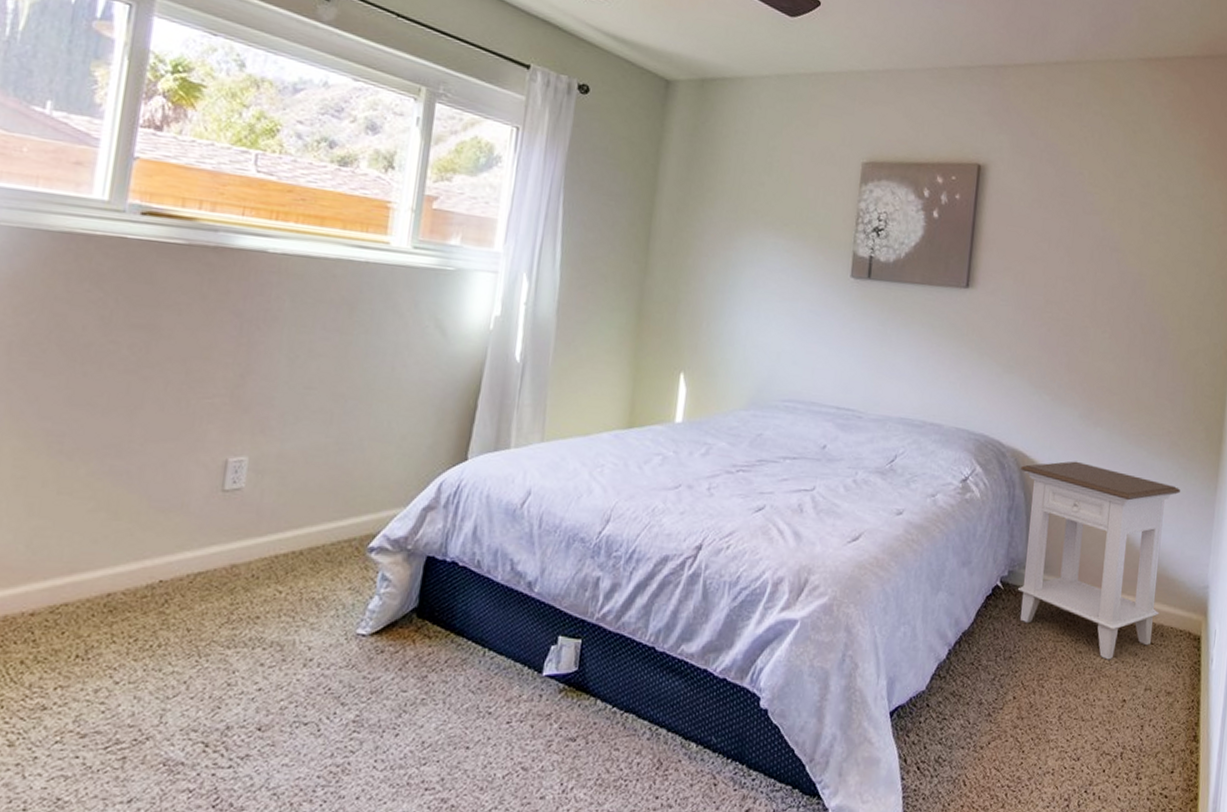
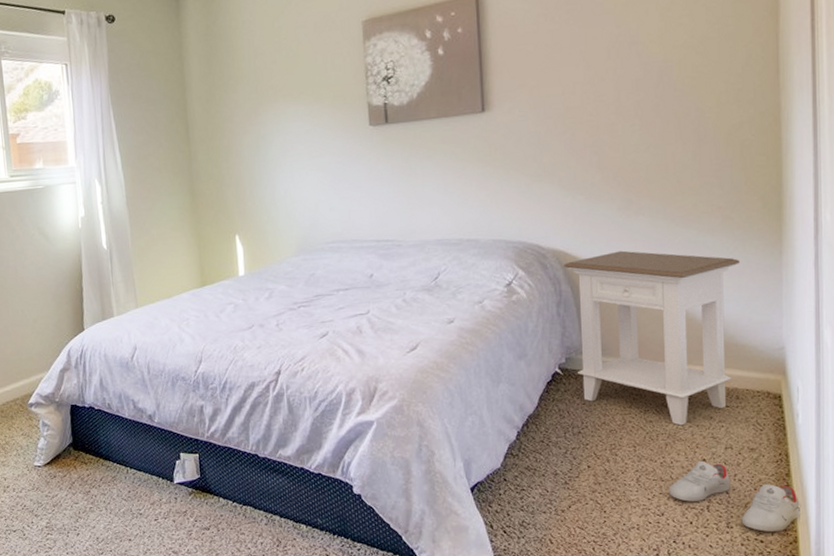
shoe: none [1088,701,1205,787] -> present [669,460,801,533]

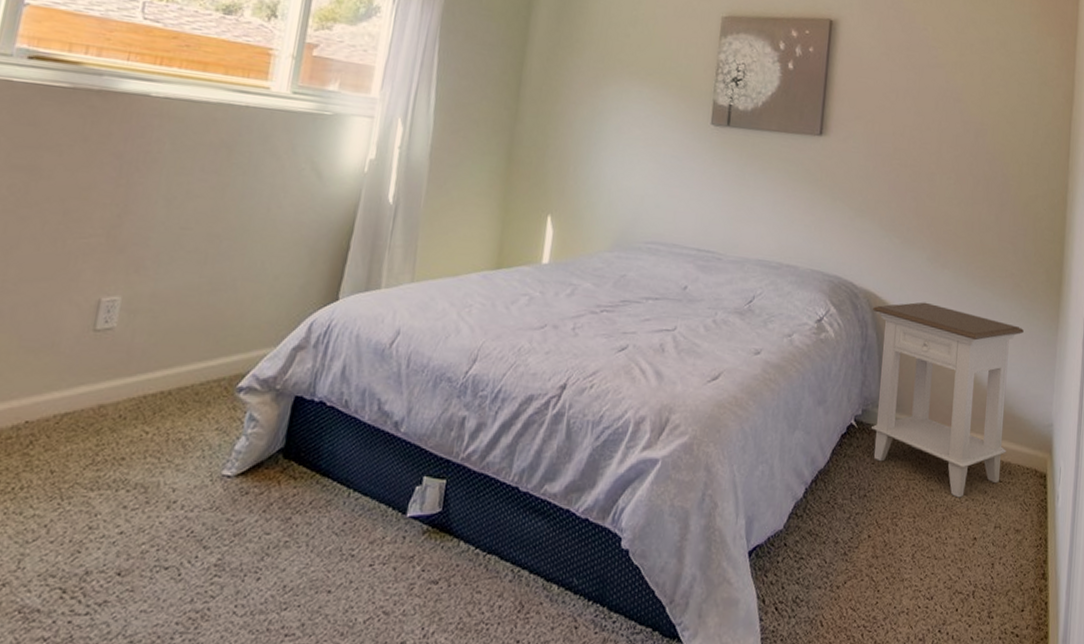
shoe: present [669,460,801,533] -> none [940,539,1054,626]

